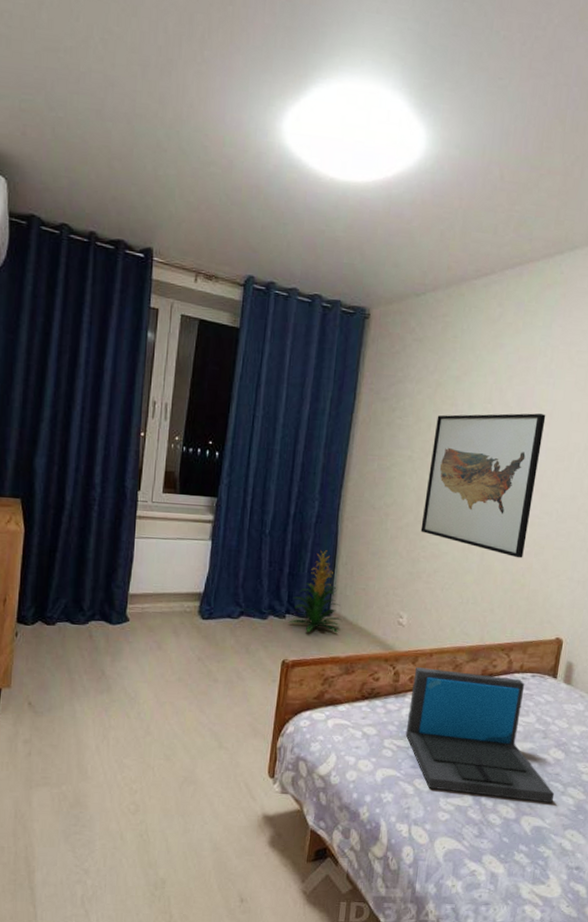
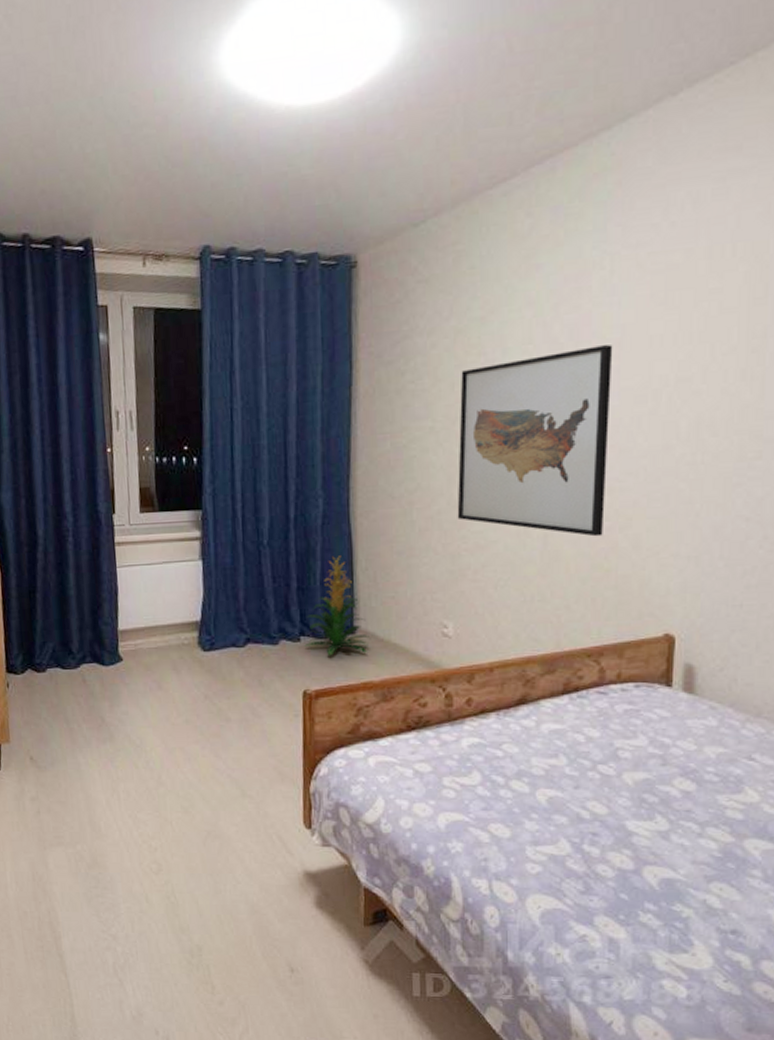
laptop: present [405,667,555,804] -> none [469,686,688,849]

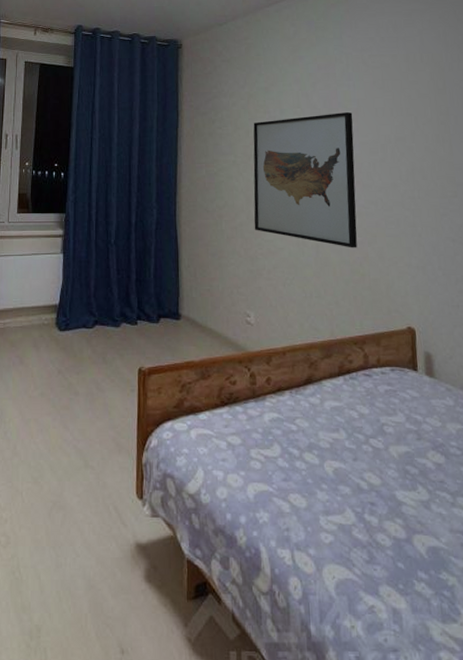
indoor plant: present [304,556,370,656] -> none [140,255,191,338]

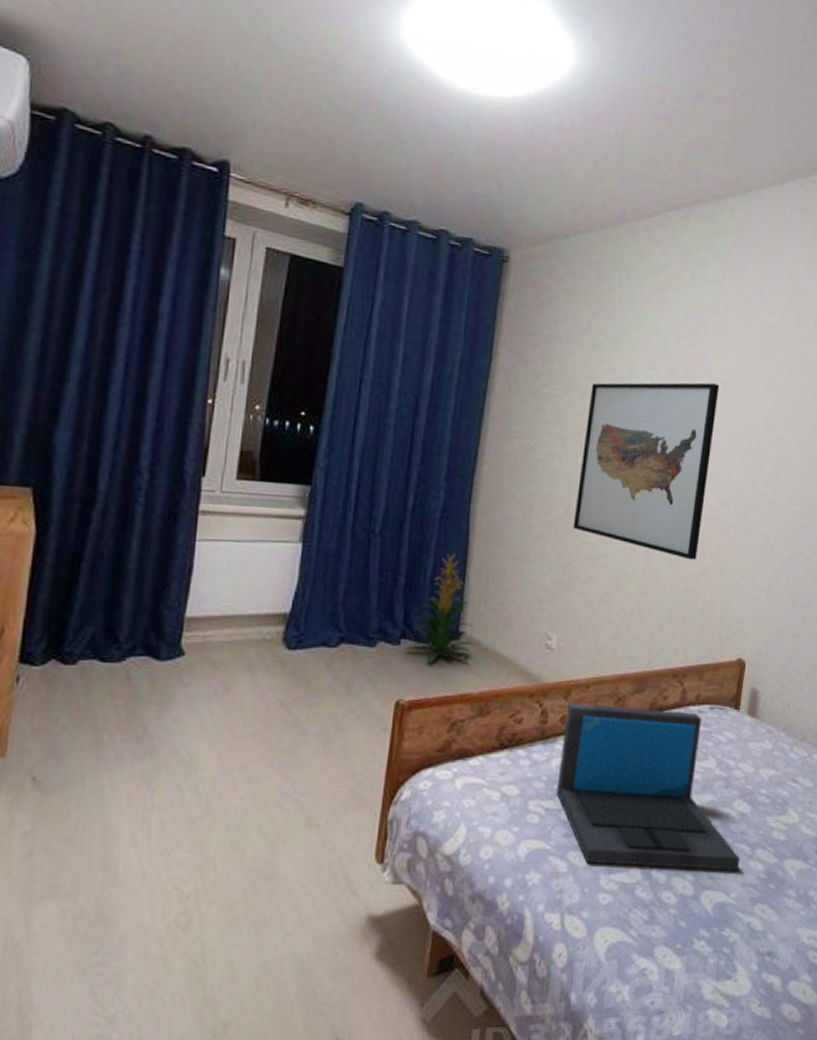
indoor plant: none [140,255,191,338] -> present [404,553,474,663]
laptop: none [270,368,444,518] -> present [556,703,741,872]

